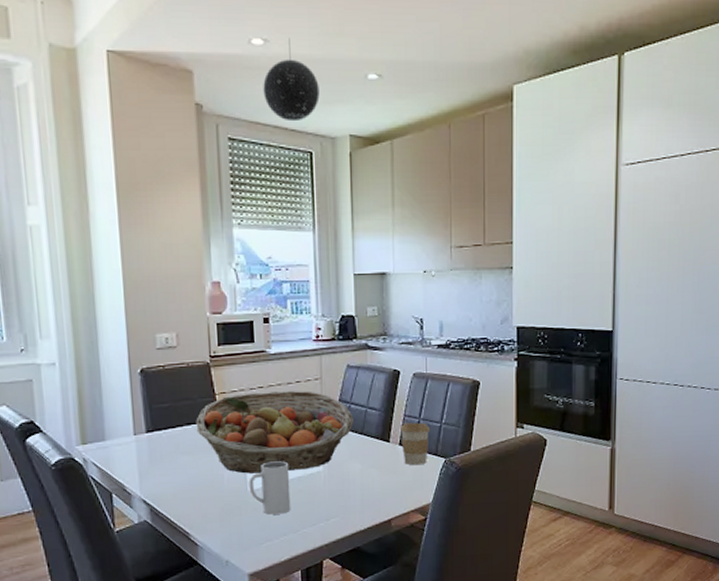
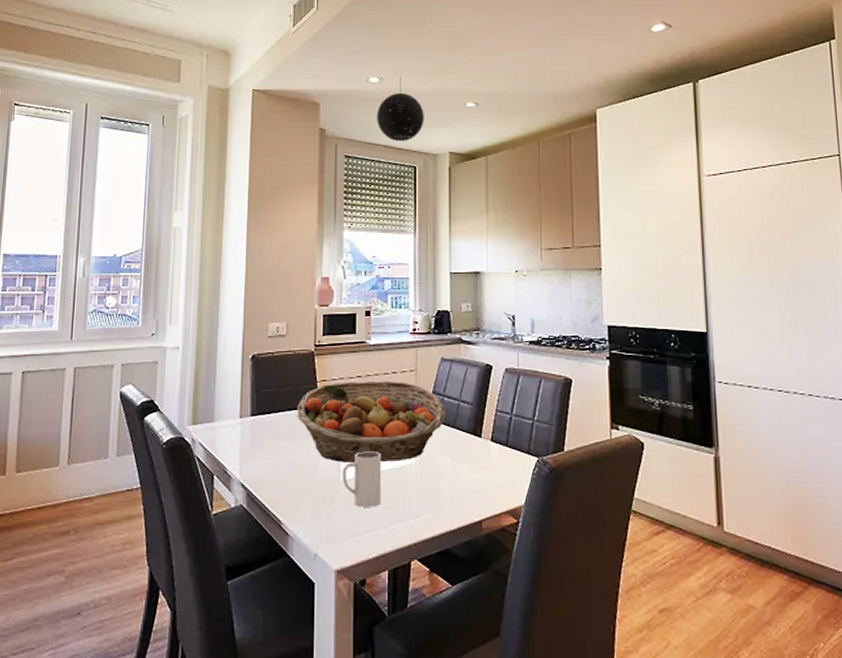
coffee cup: present [399,422,429,466] -> none [491,418,521,464]

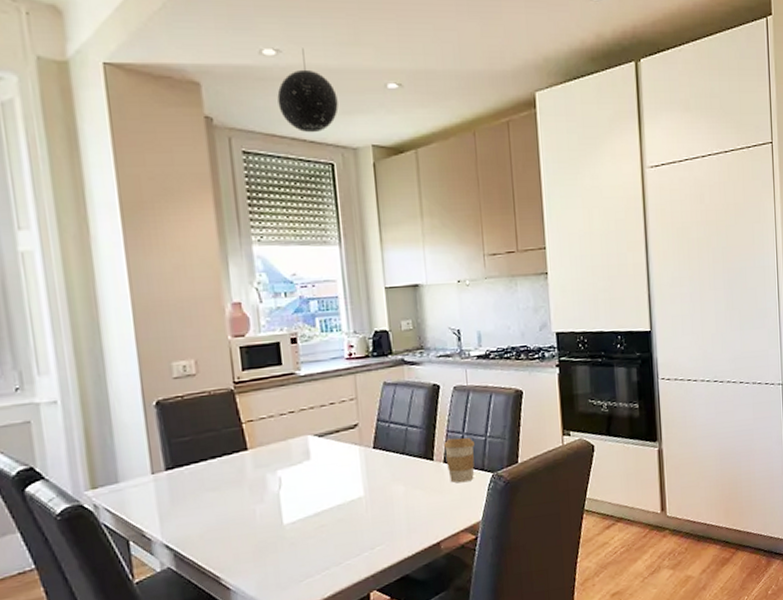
fruit basket: present [297,380,446,463] -> none [221,412,394,507]
mug: present [342,451,382,507] -> none [283,489,332,549]
coffee cup: none [491,418,521,464] -> present [443,437,475,483]

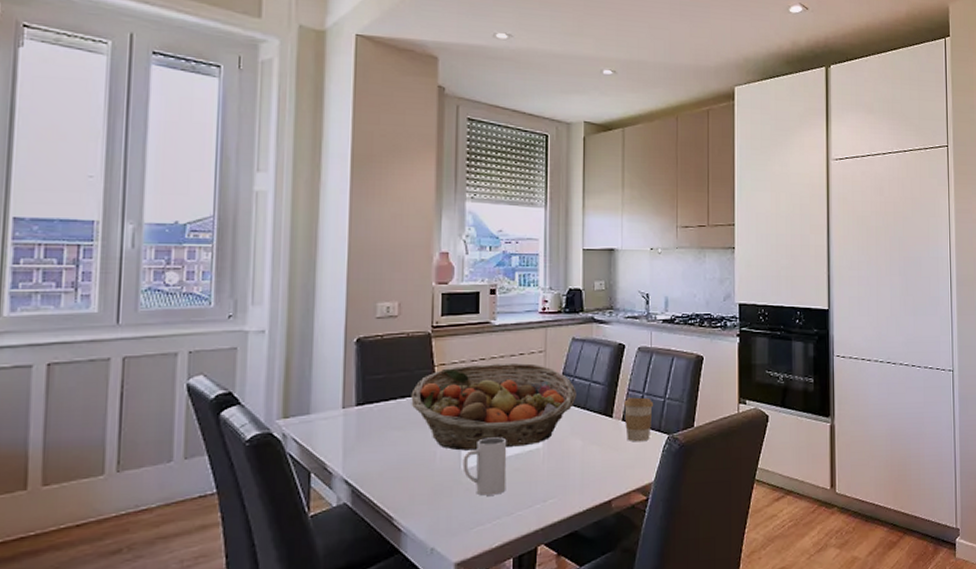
fruit basket: none [221,412,394,507] -> present [411,362,576,451]
pendant light: present [277,48,339,133] -> none [504,35,558,107]
mug: none [283,489,332,549] -> present [462,437,507,496]

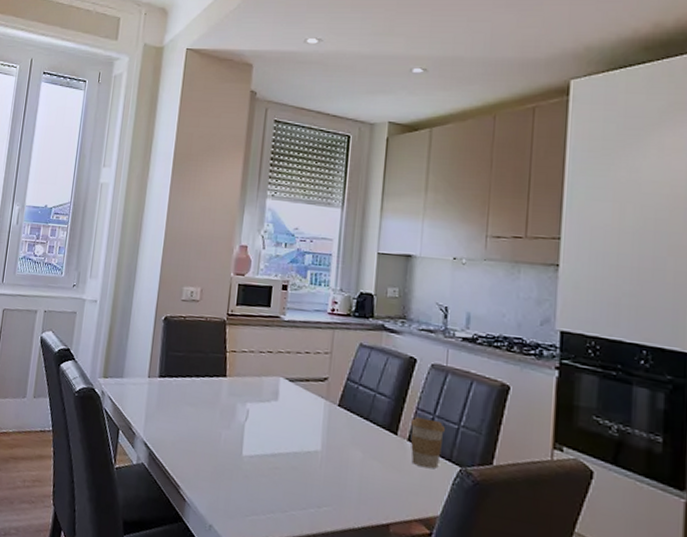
fruit basket: present [411,362,576,451] -> none [203,355,360,447]
mug: present [462,437,507,496] -> none [243,429,287,489]

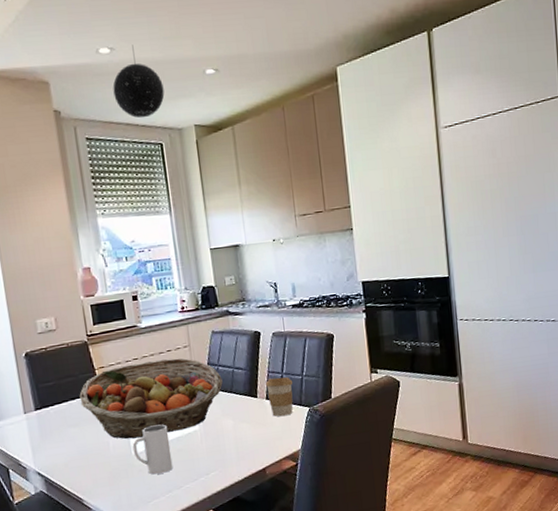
fruit basket: none [203,355,360,447] -> present [79,358,223,439]
mug: none [243,429,287,489] -> present [132,424,173,475]
pendant light: none [311,38,364,109] -> present [113,45,165,118]

